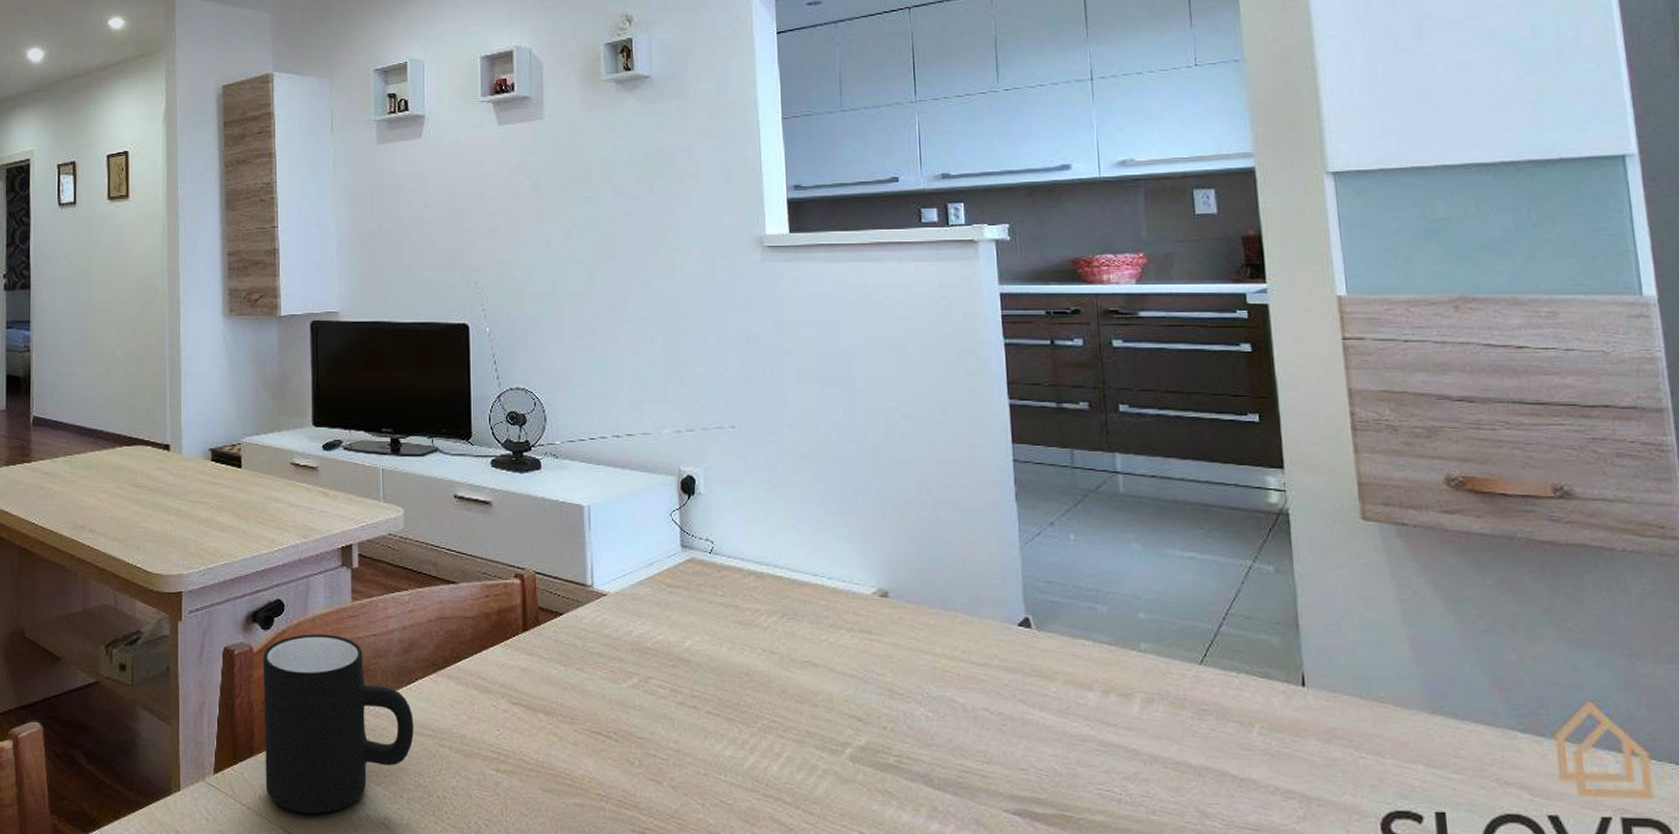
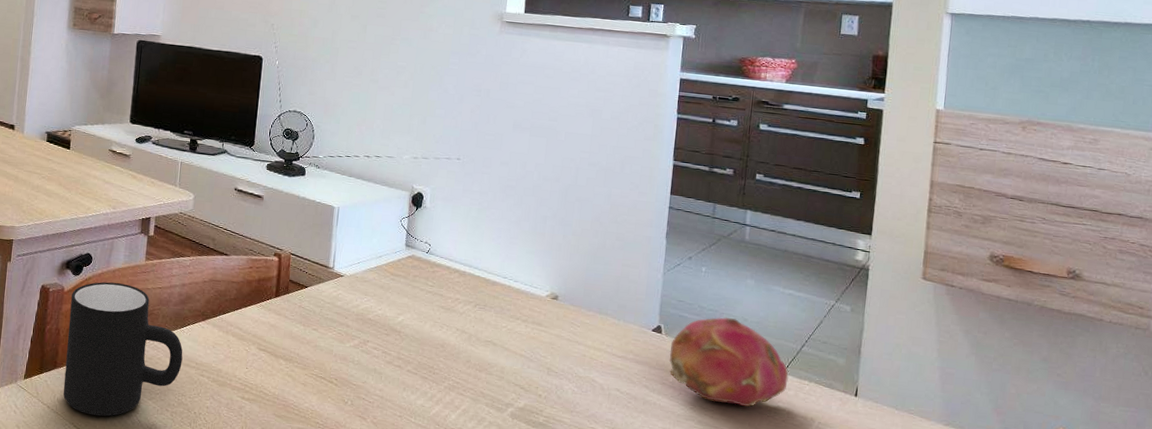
fruit: none [1045,596,1209,715] -> present [669,317,789,407]

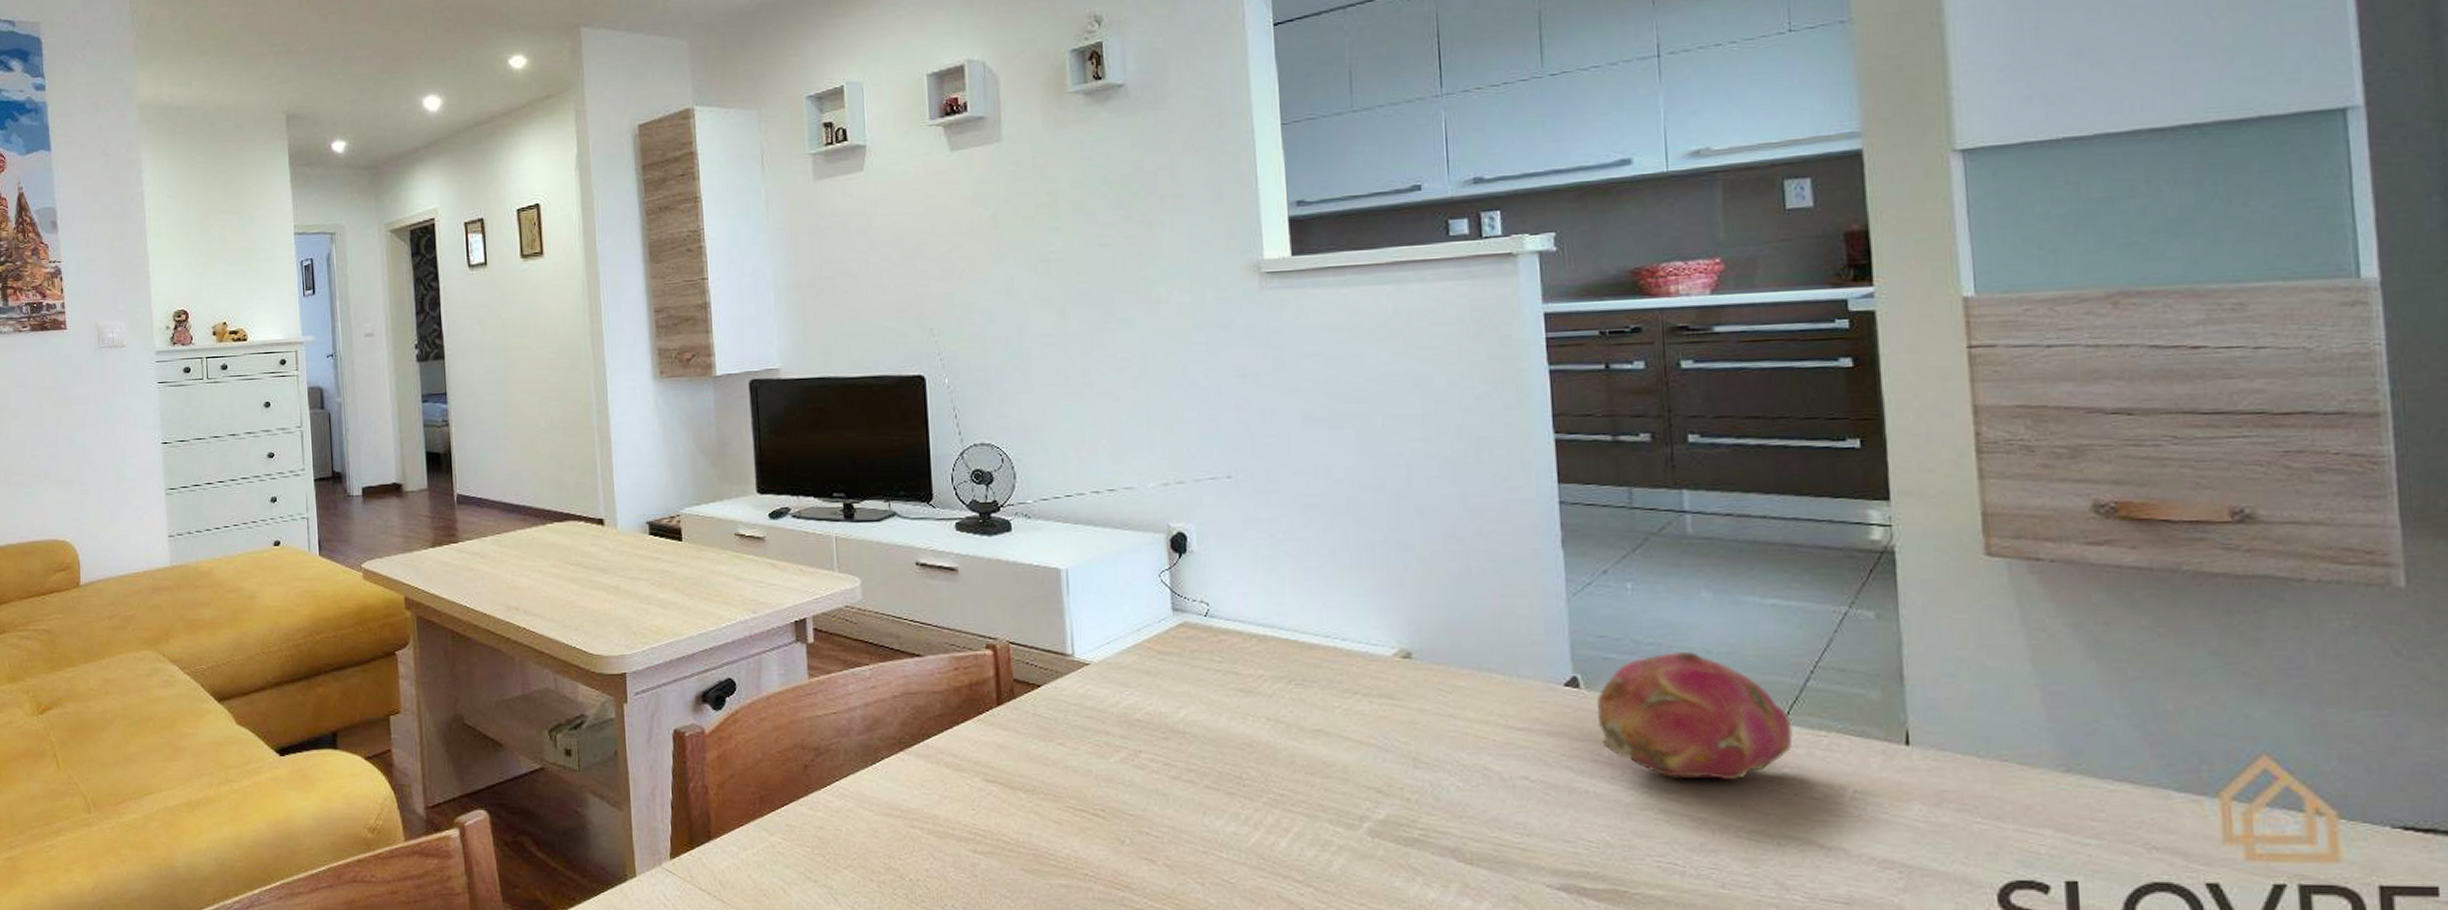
mug: present [63,282,183,417] -> none [716,713,882,899]

